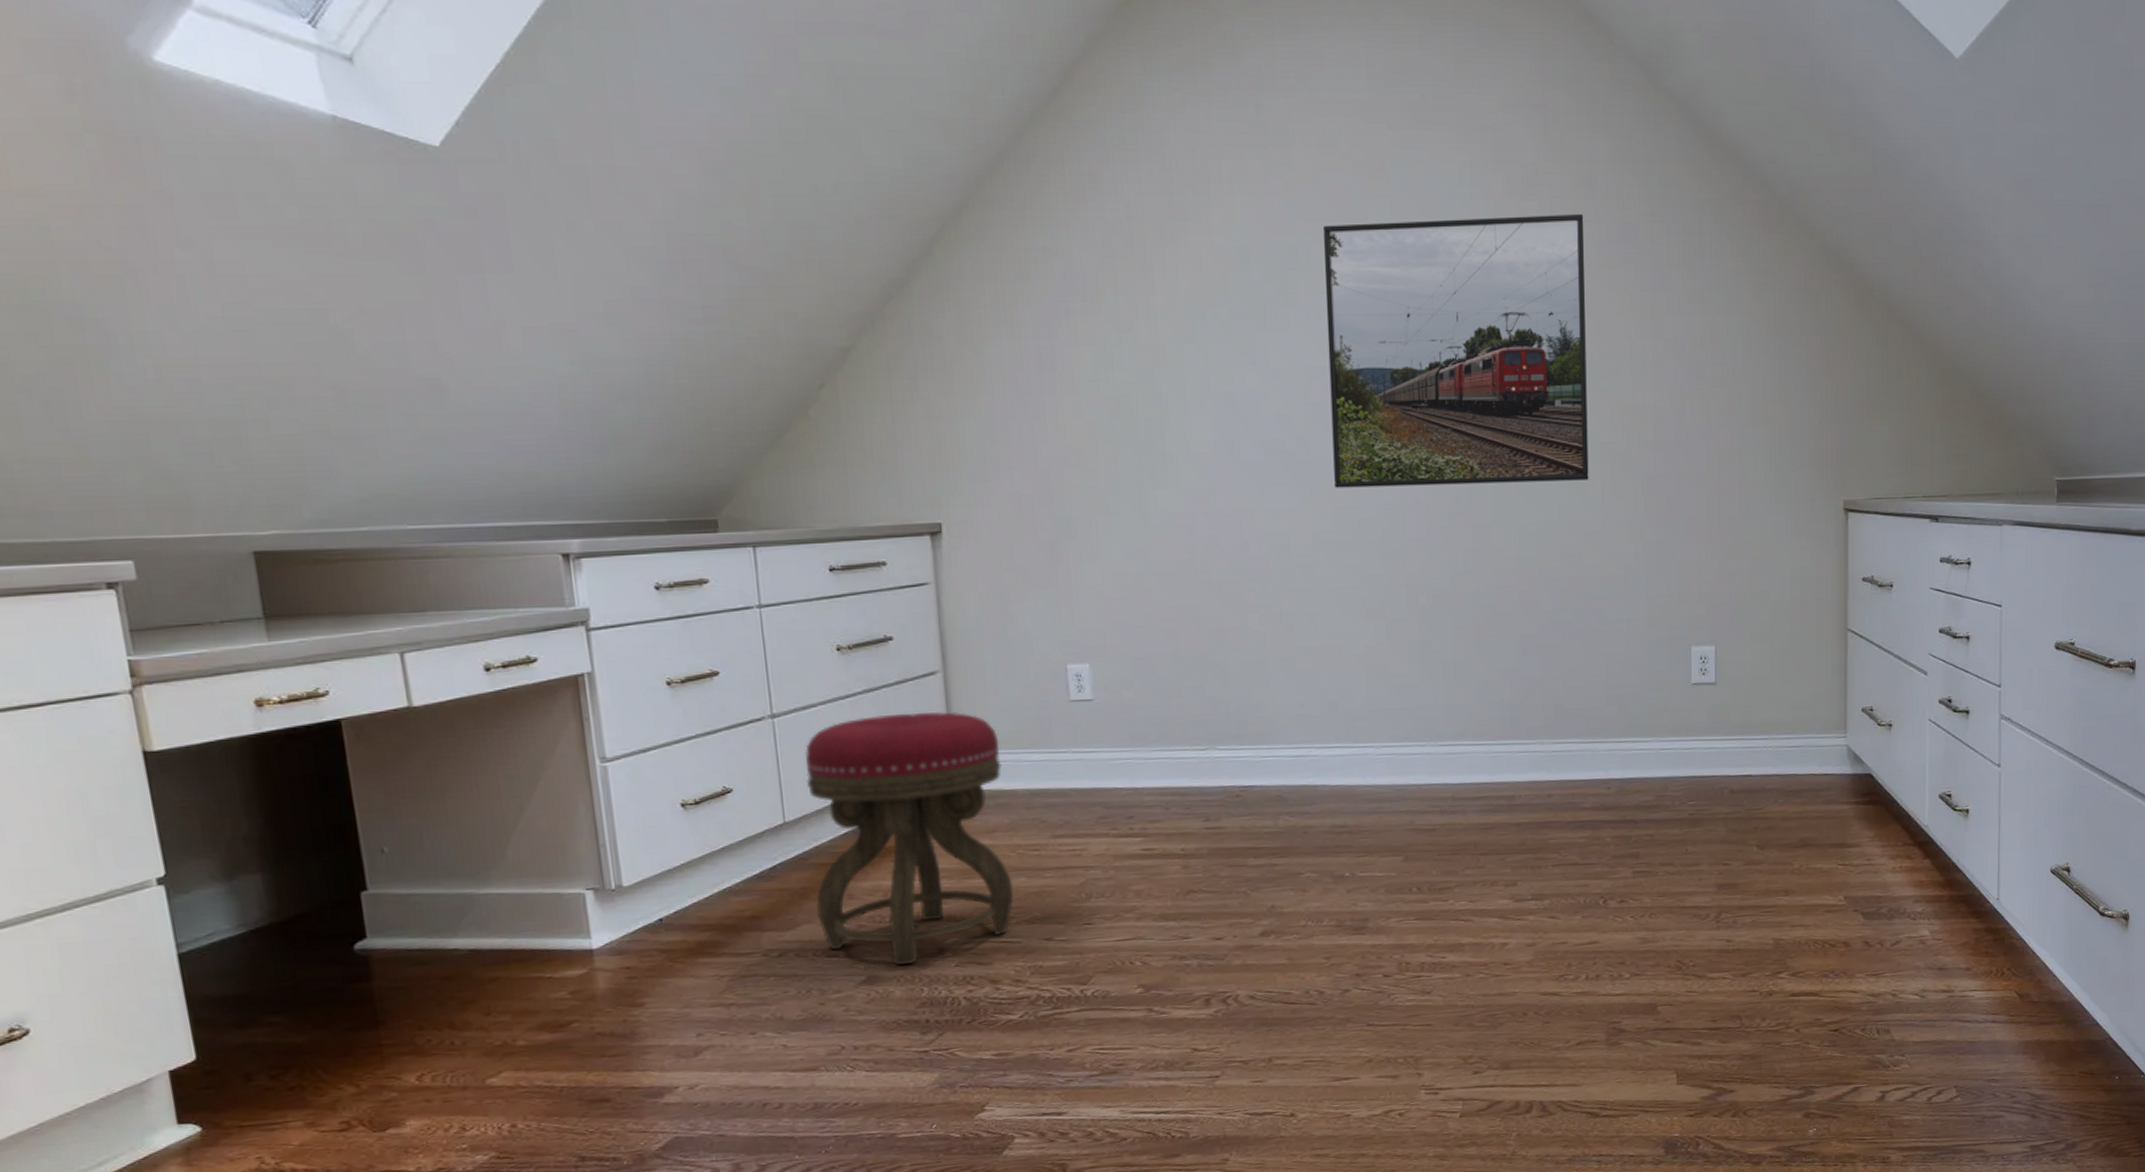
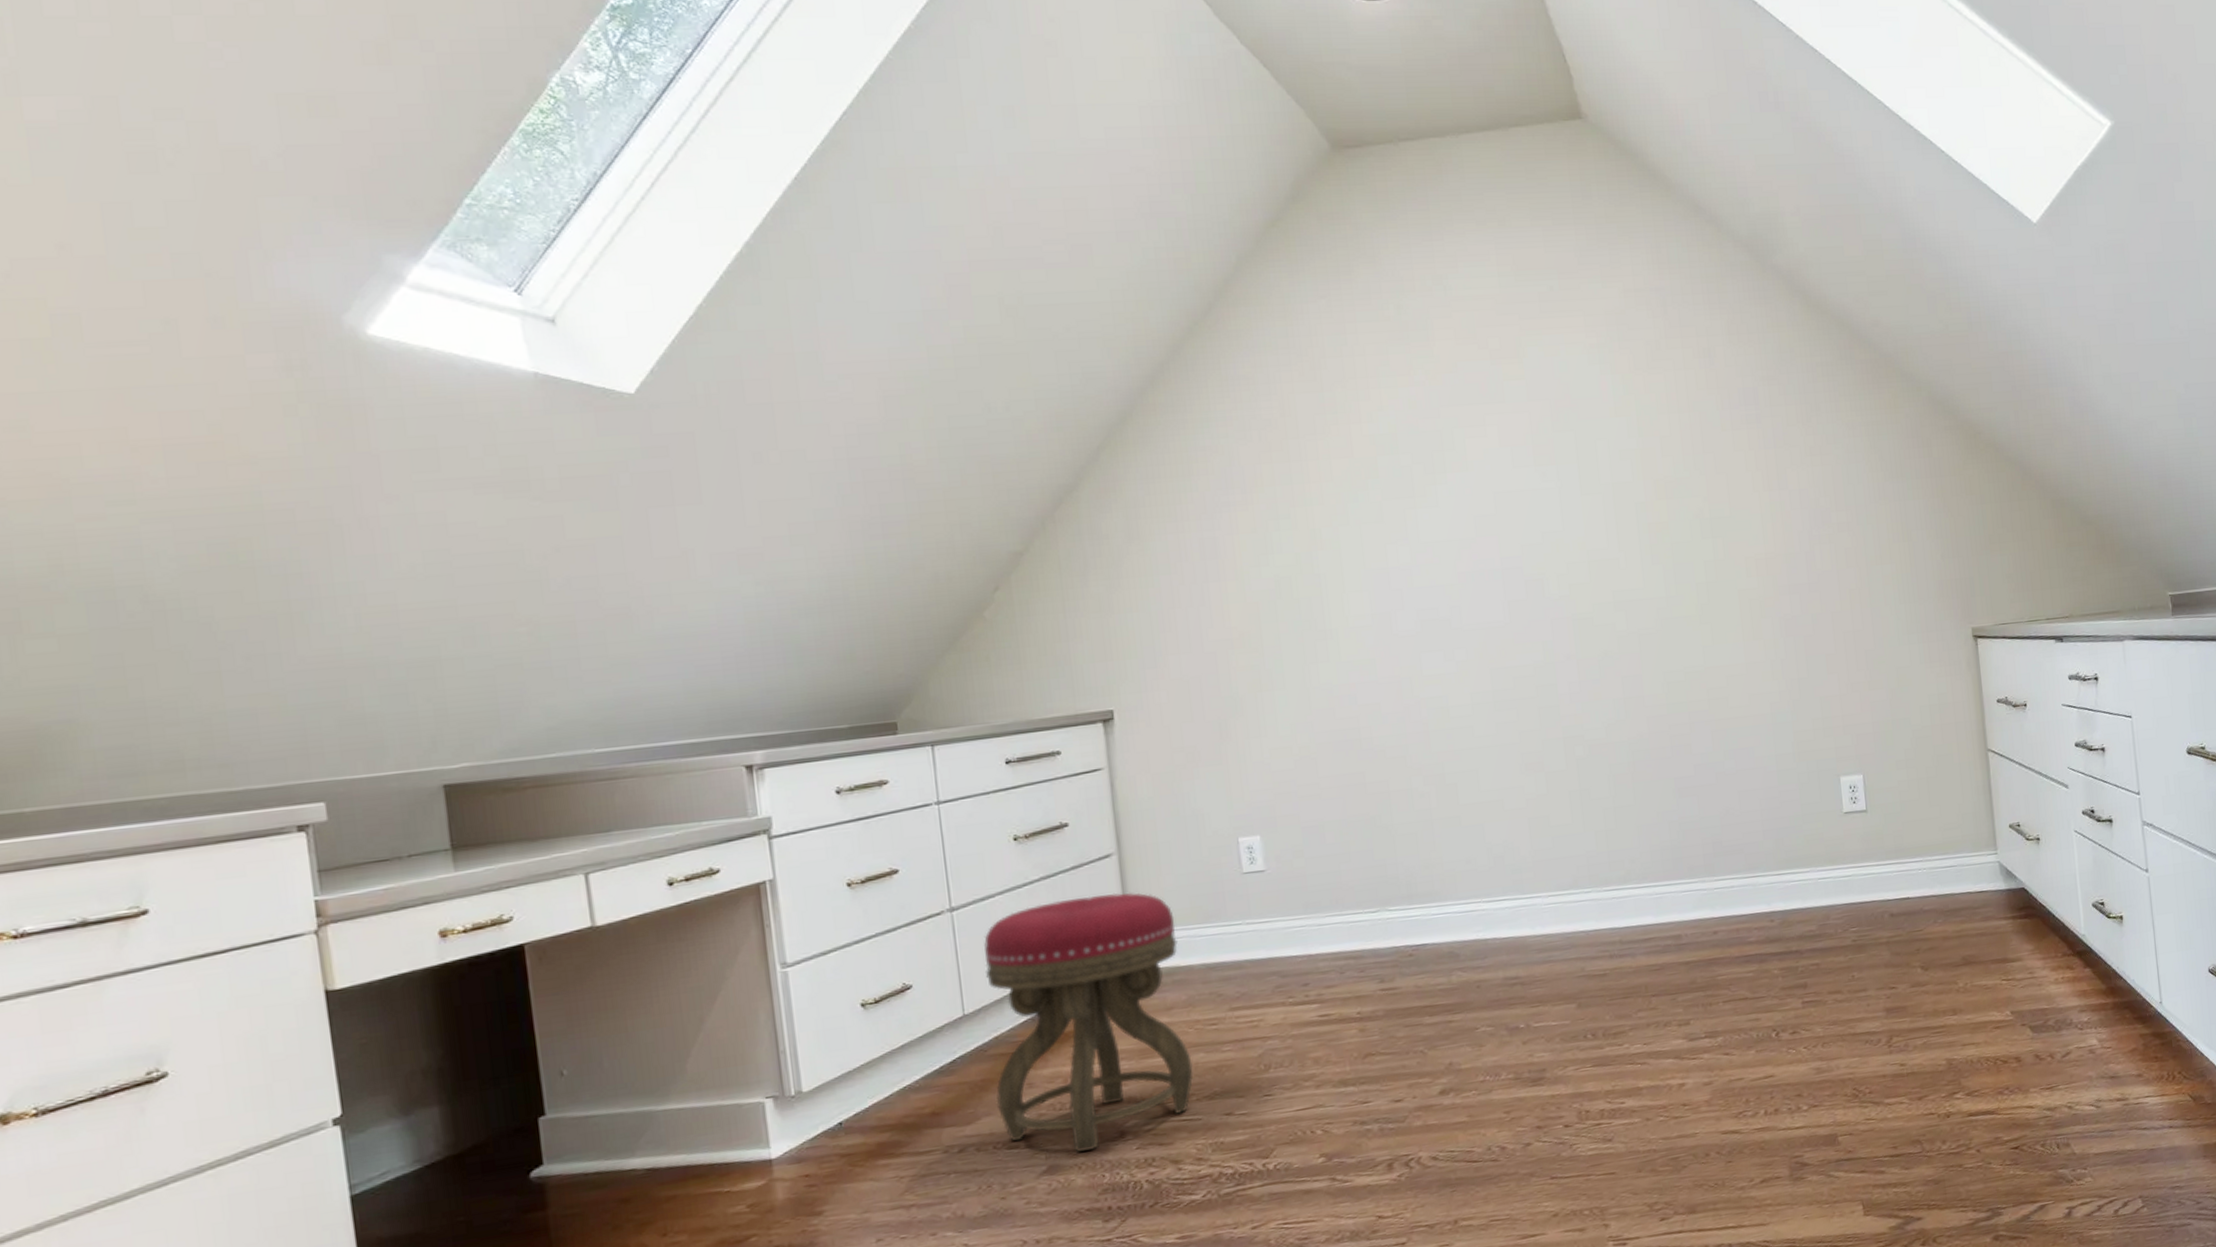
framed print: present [1323,213,1589,488] -> none [1465,382,1730,651]

